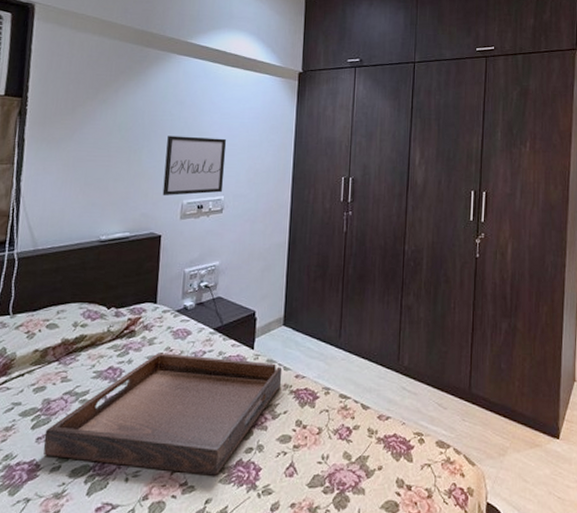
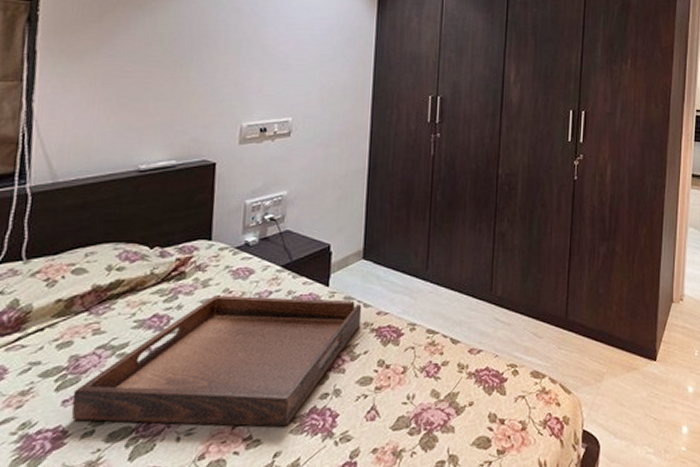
wall art: present [162,135,227,196] -> none [216,48,295,117]

